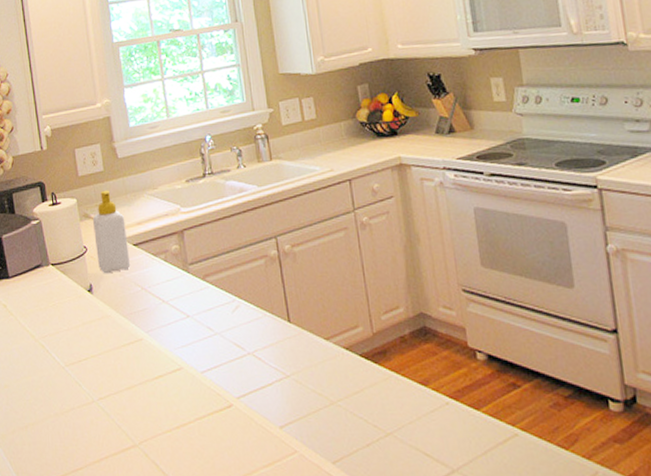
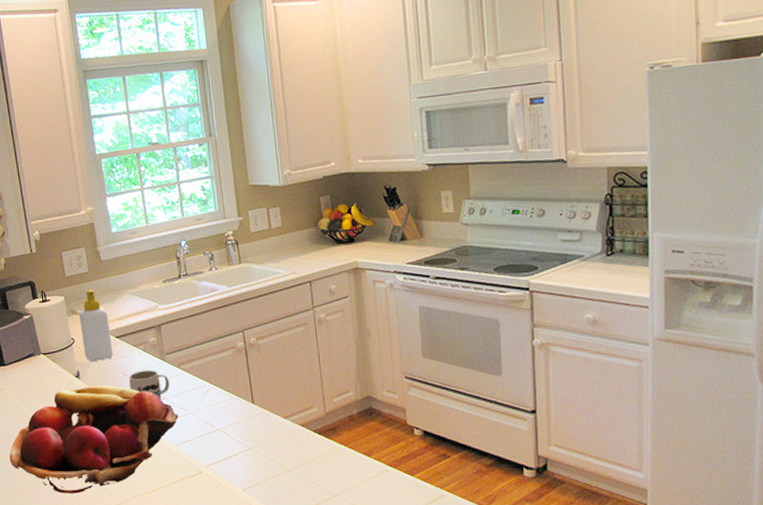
fruit basket: none [11,300,204,432] -> present [9,385,179,494]
mug: none [147,283,195,317] -> present [128,370,170,399]

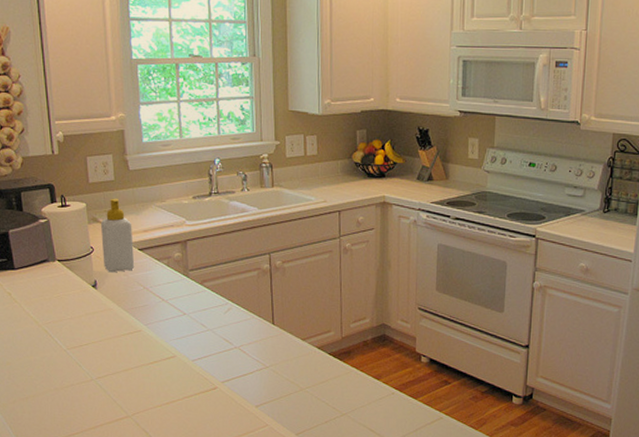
fruit basket: present [9,385,179,494] -> none [13,296,198,404]
mug: present [128,370,170,399] -> none [148,284,192,315]

